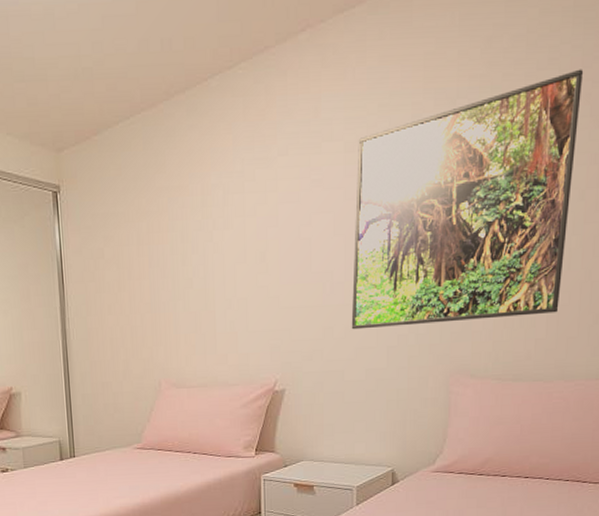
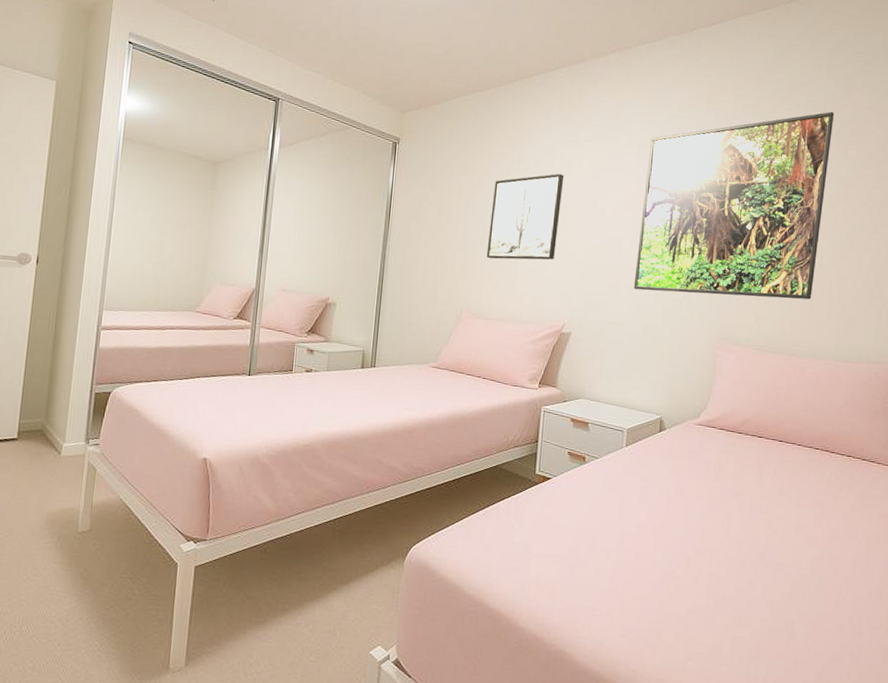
wall art: none [178,201,259,317] -> present [486,173,564,260]

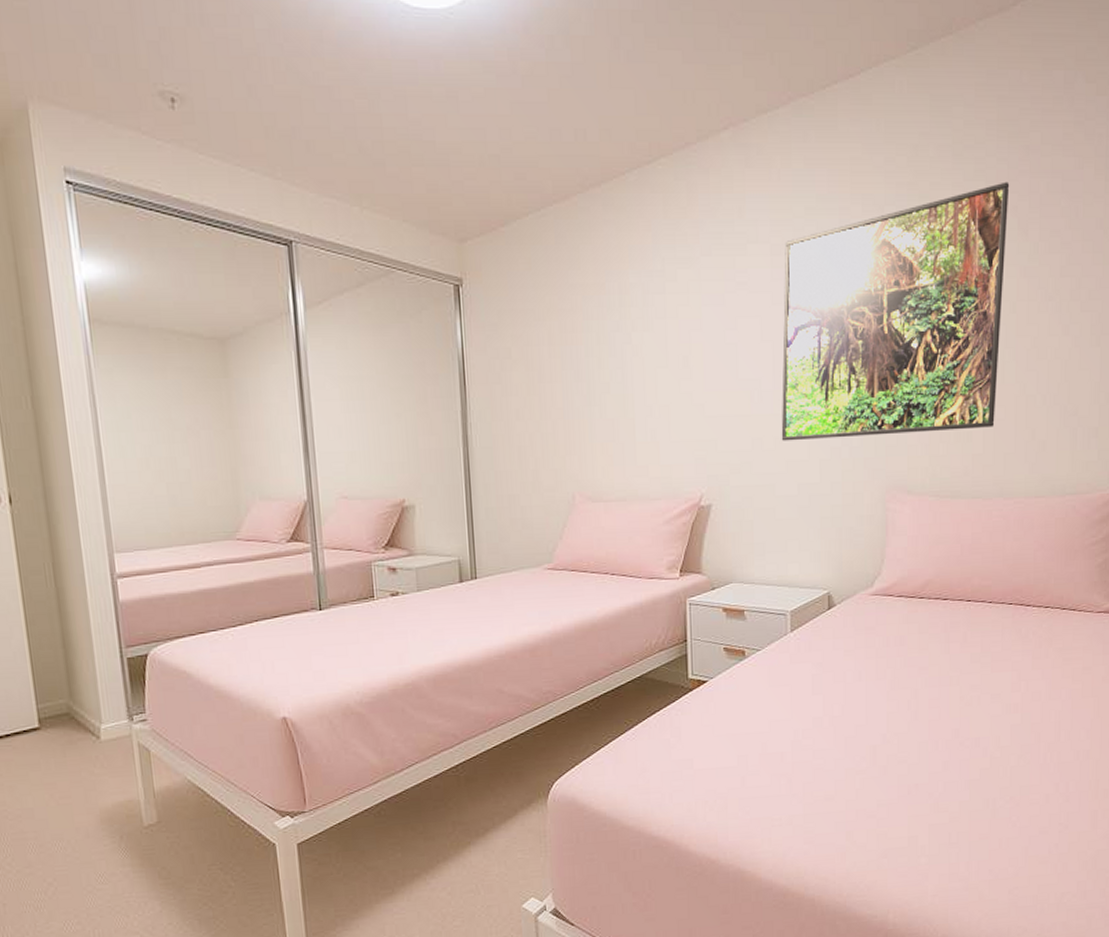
wall art: present [486,173,564,260] -> none [594,302,681,425]

